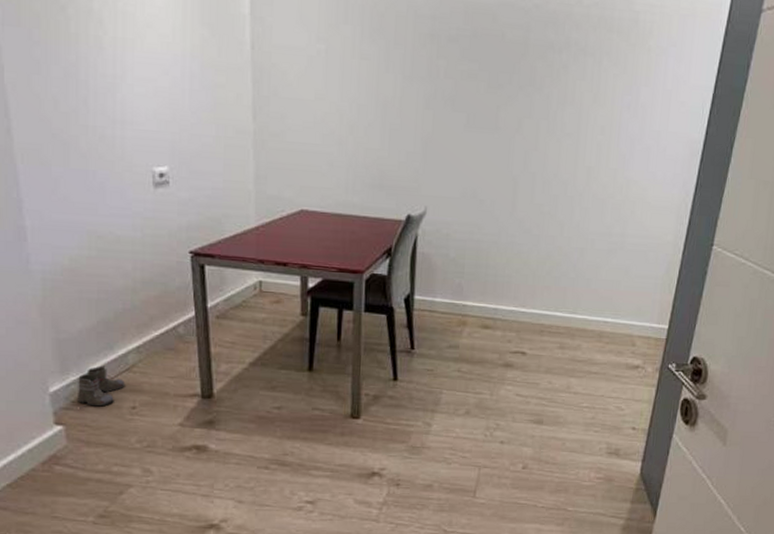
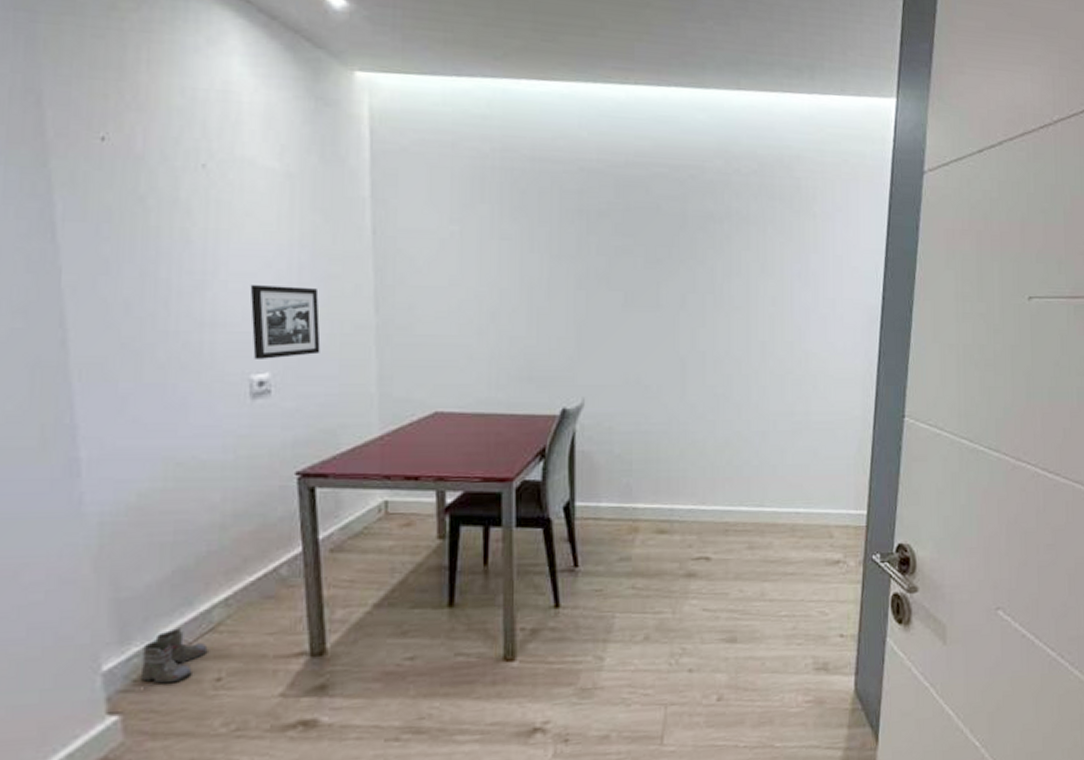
picture frame: none [151,90,208,155] -> present [250,285,321,359]

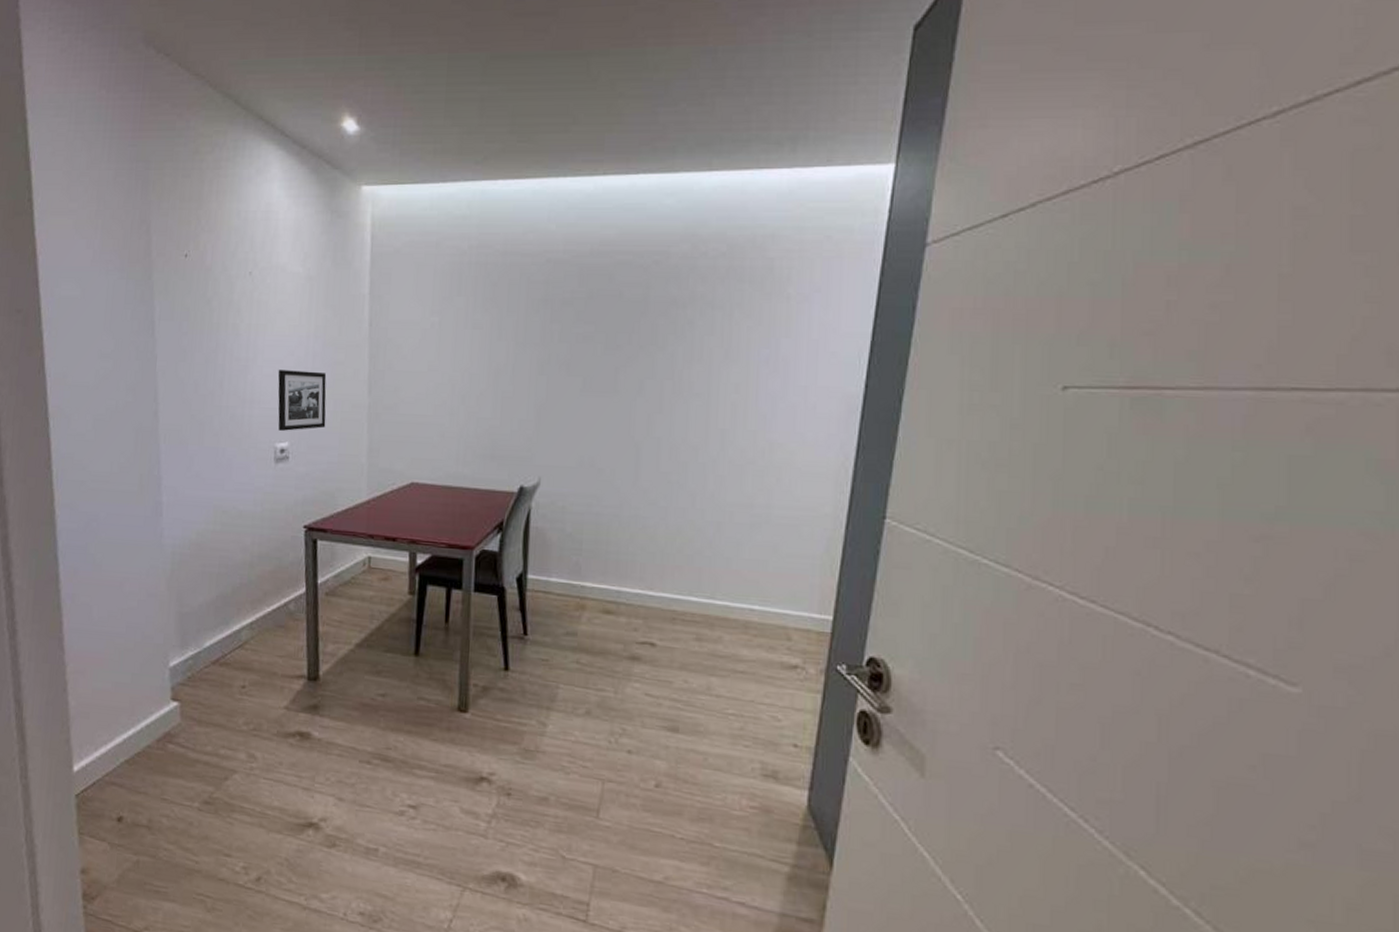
boots: present [140,628,208,689] -> none [192,641,237,685]

